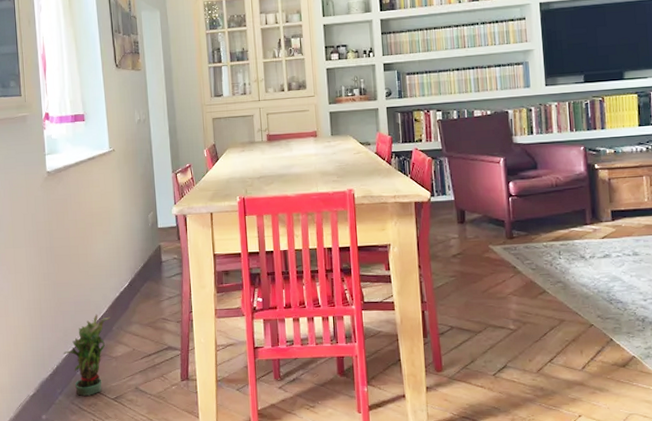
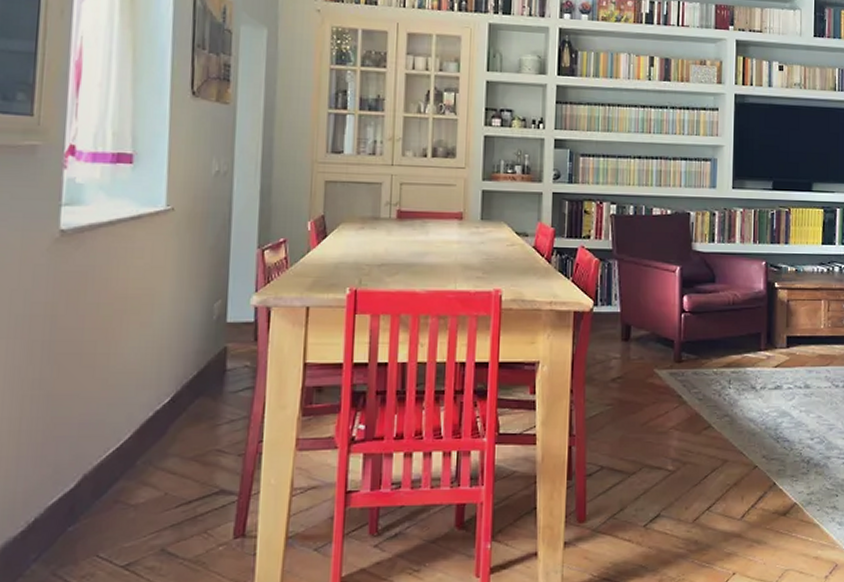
potted plant: present [64,314,111,396] -> none [49,441,135,563]

